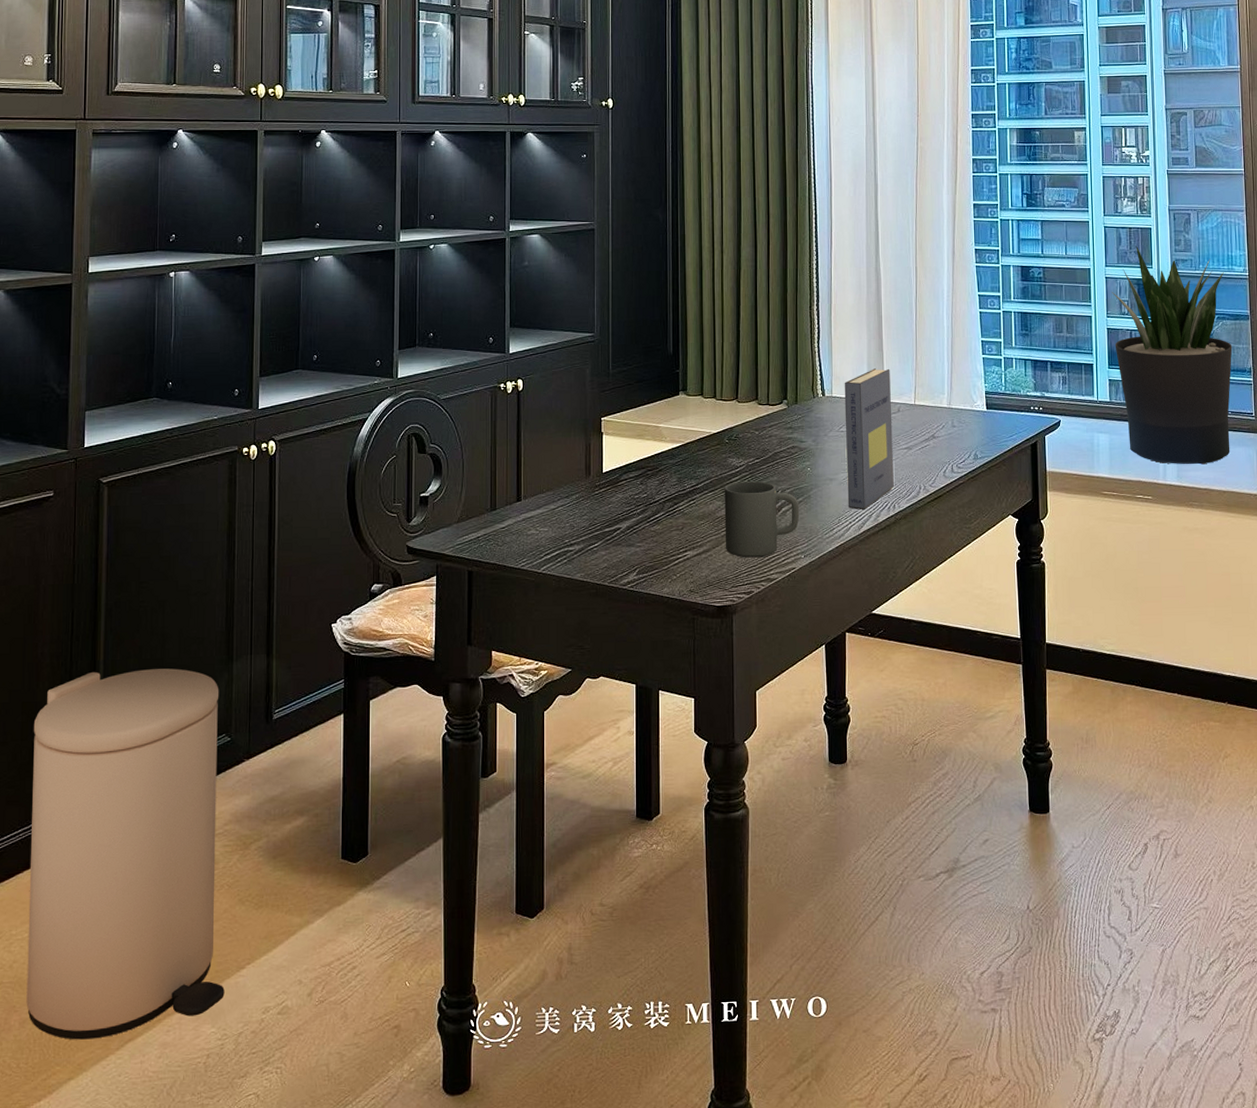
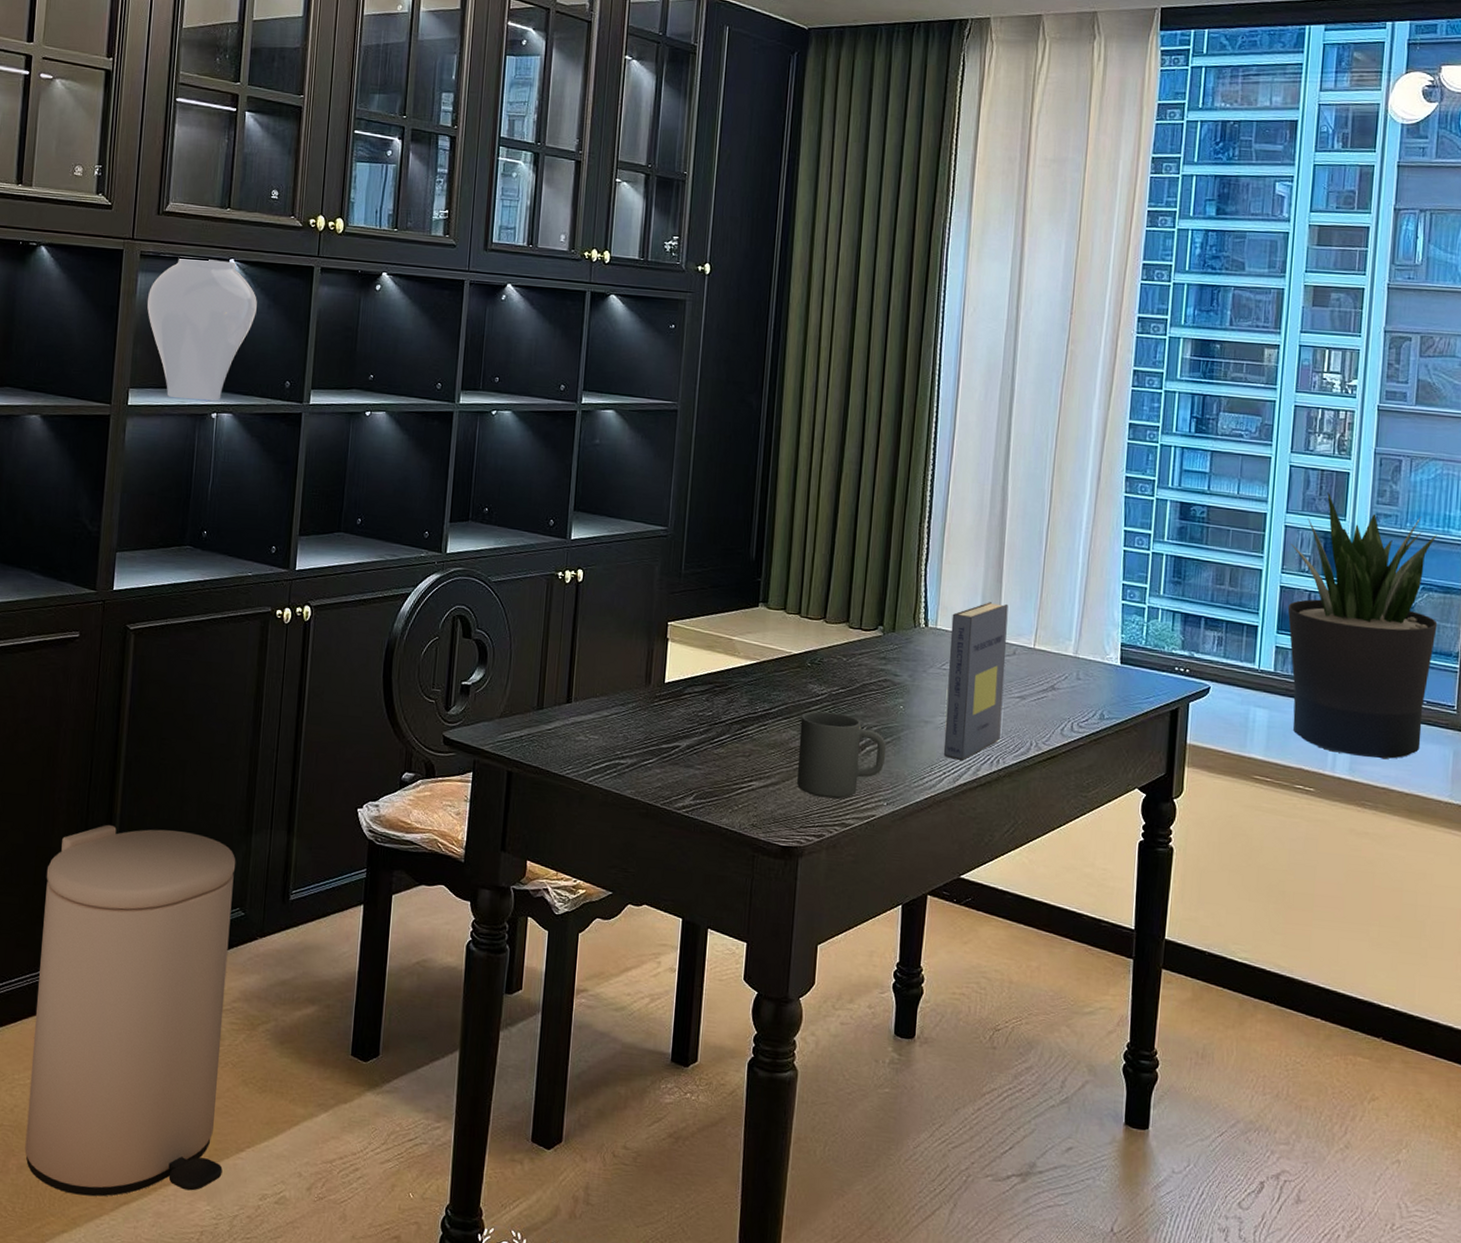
vase: none [102,131,206,262] -> present [147,256,257,401]

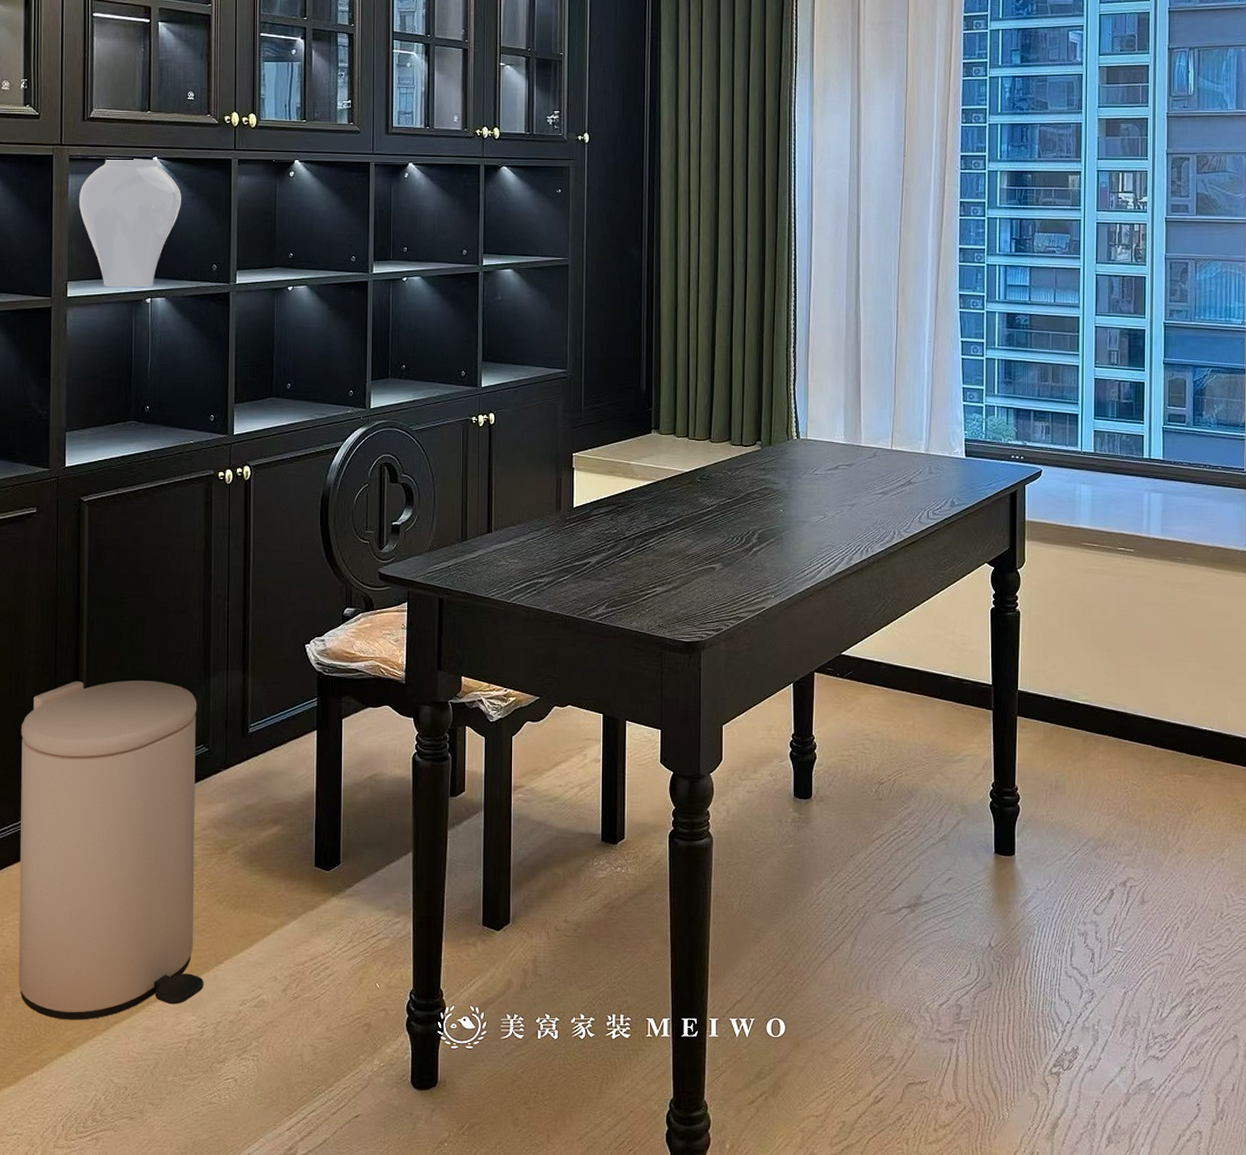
mug: present [797,711,887,799] -> none [695,521,771,596]
book: present [943,602,1009,760] -> none [819,412,868,552]
planter: present [1287,493,1438,759] -> none [1101,295,1226,519]

